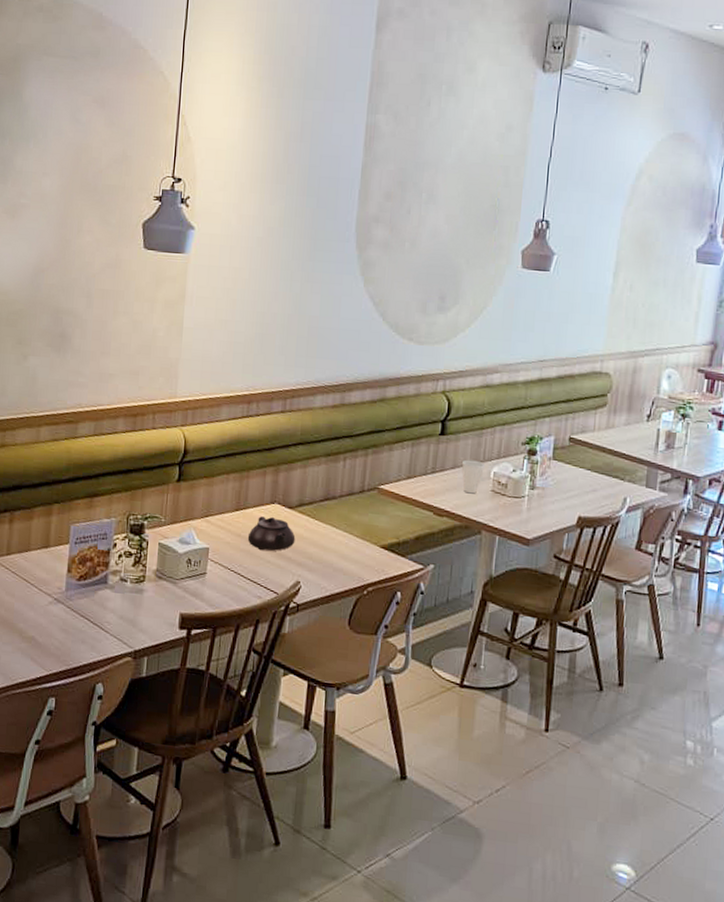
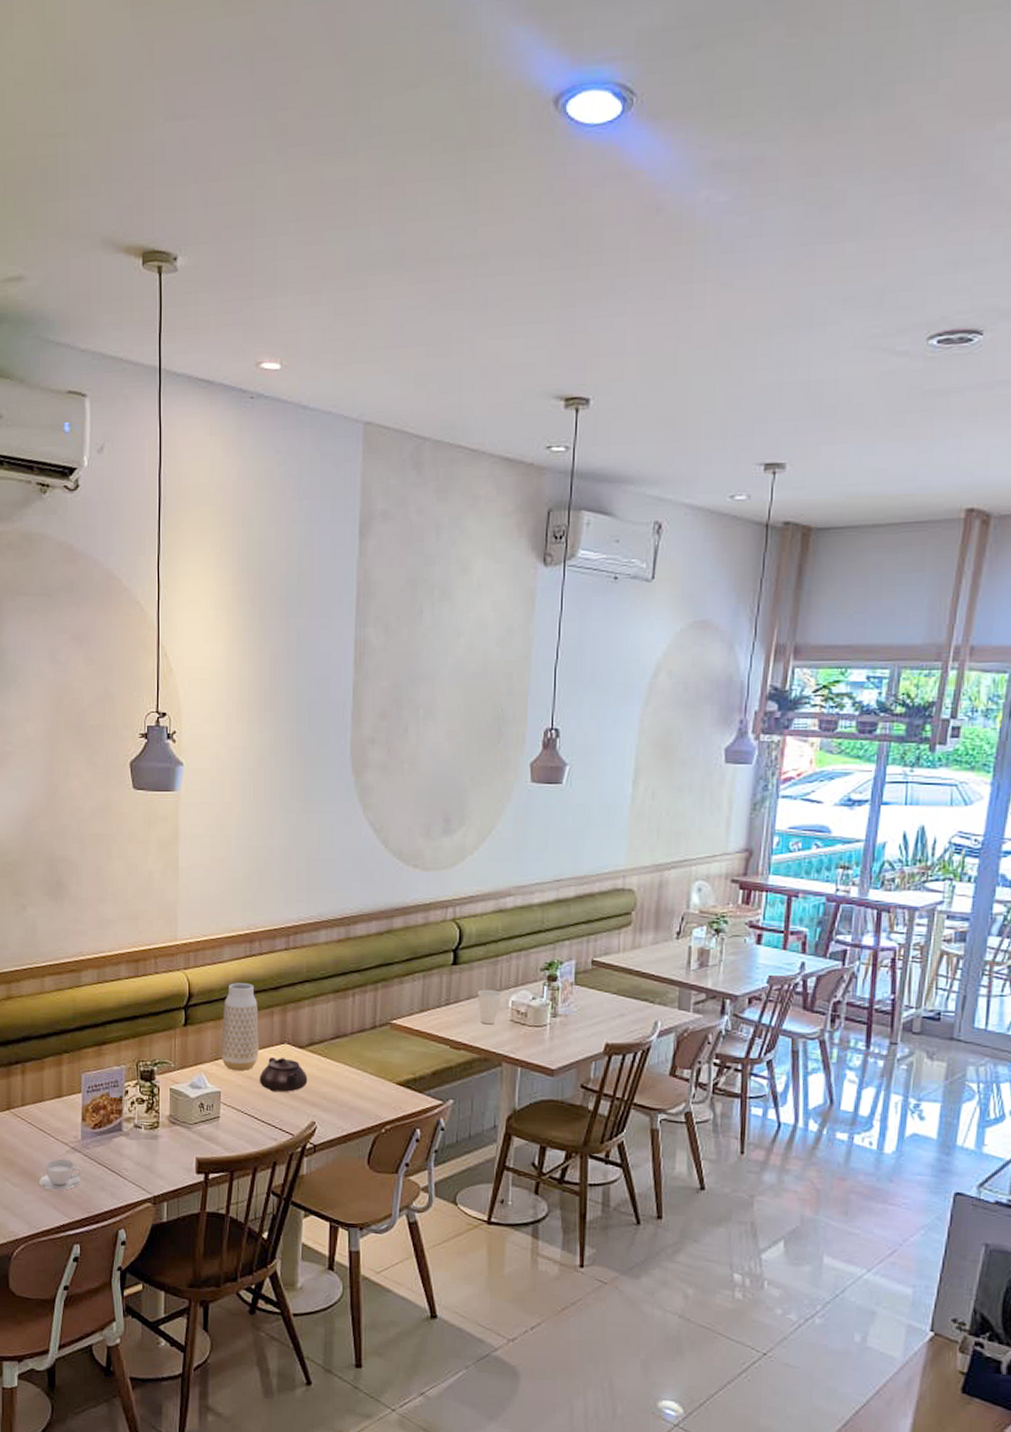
teacup: none [17,609,64,643] -> present [38,1158,82,1191]
vase: none [211,442,252,528] -> present [221,983,259,1071]

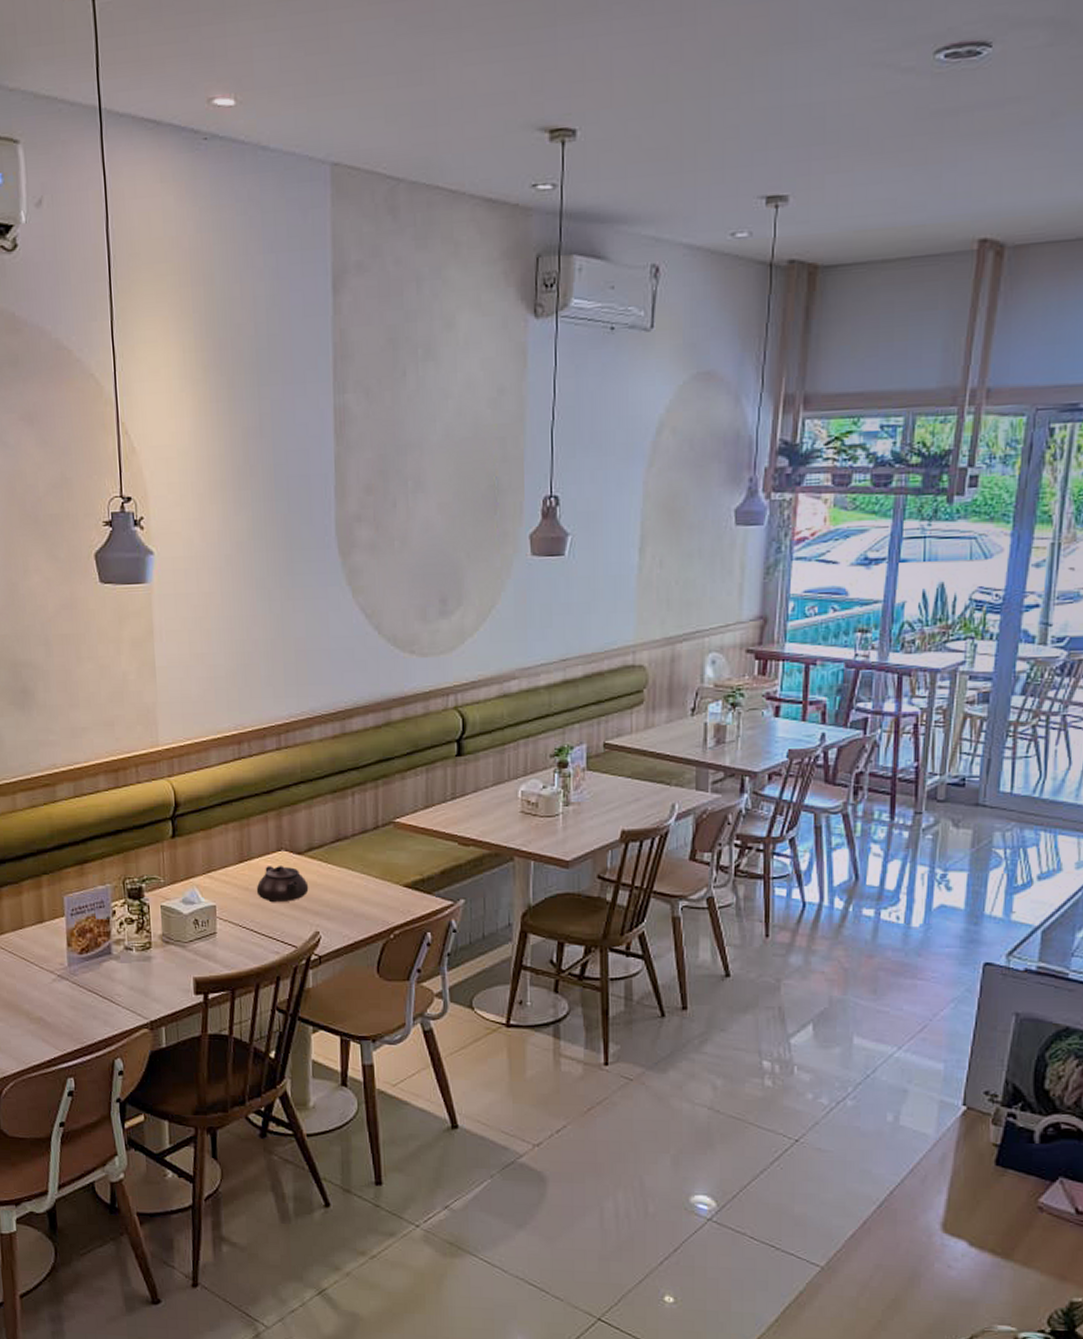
teacup: present [38,1158,82,1191] -> none [24,988,72,1023]
vase: present [221,983,259,1071] -> none [212,788,255,882]
cup: present [478,989,503,1025] -> none [485,780,512,818]

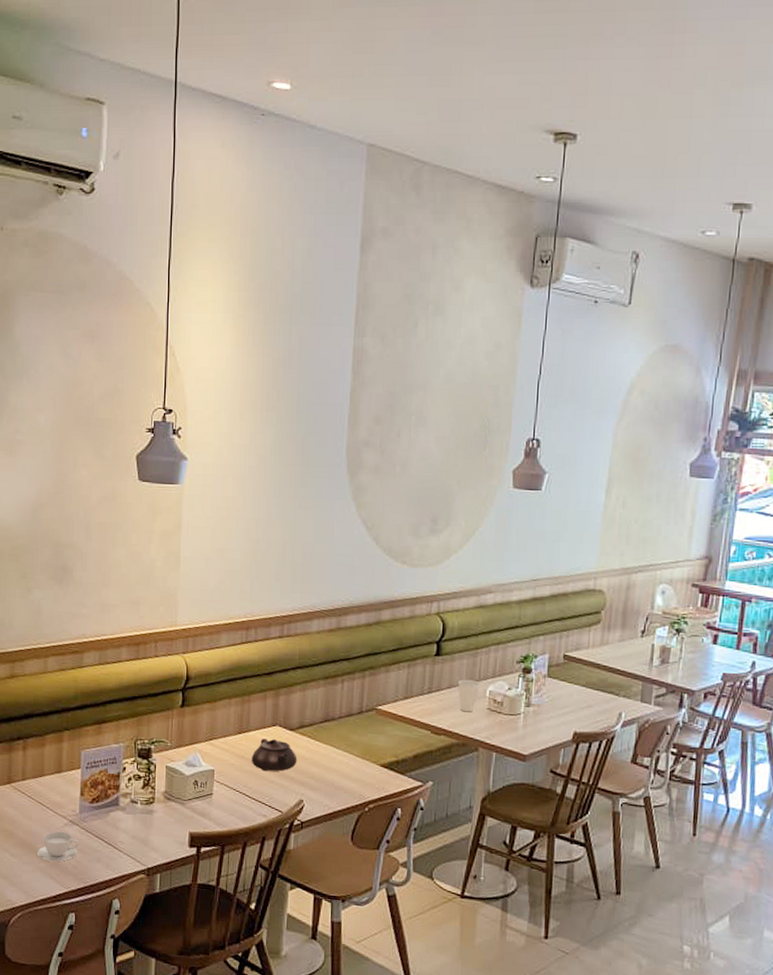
teacup: none [24,988,72,1023] -> present [36,831,79,862]
cup: none [485,780,512,818] -> present [458,679,481,713]

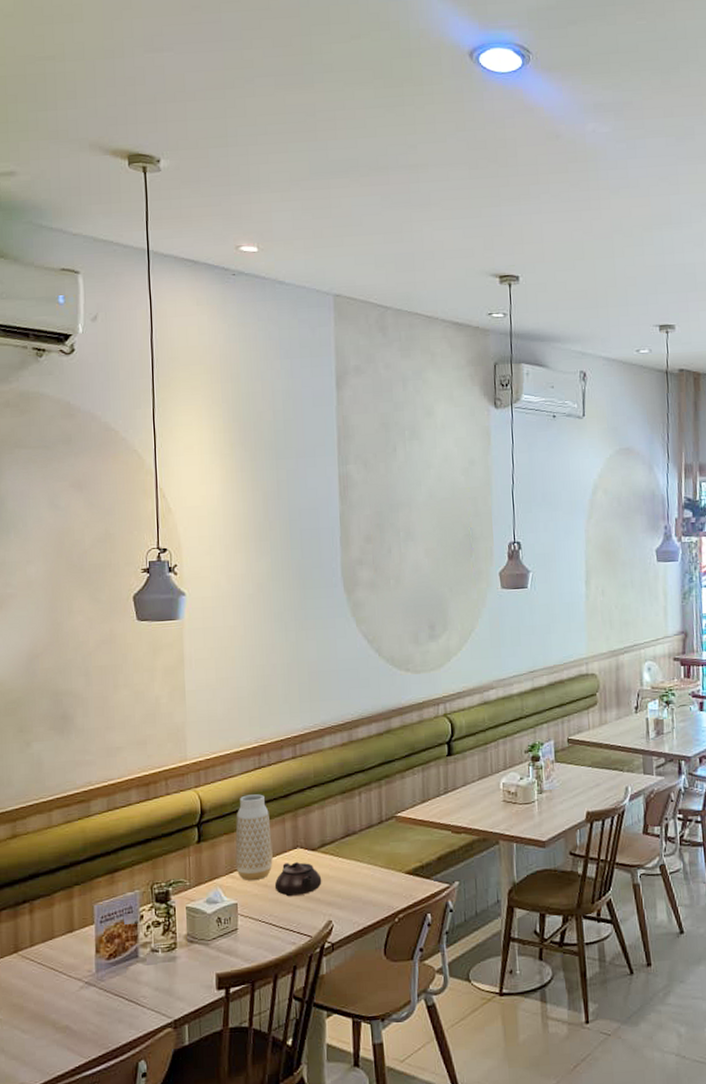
teacup: present [36,831,79,862] -> none [50,995,98,1031]
vase: none [215,667,253,751] -> present [235,794,273,880]
cup: present [458,679,481,713] -> none [472,774,494,808]

